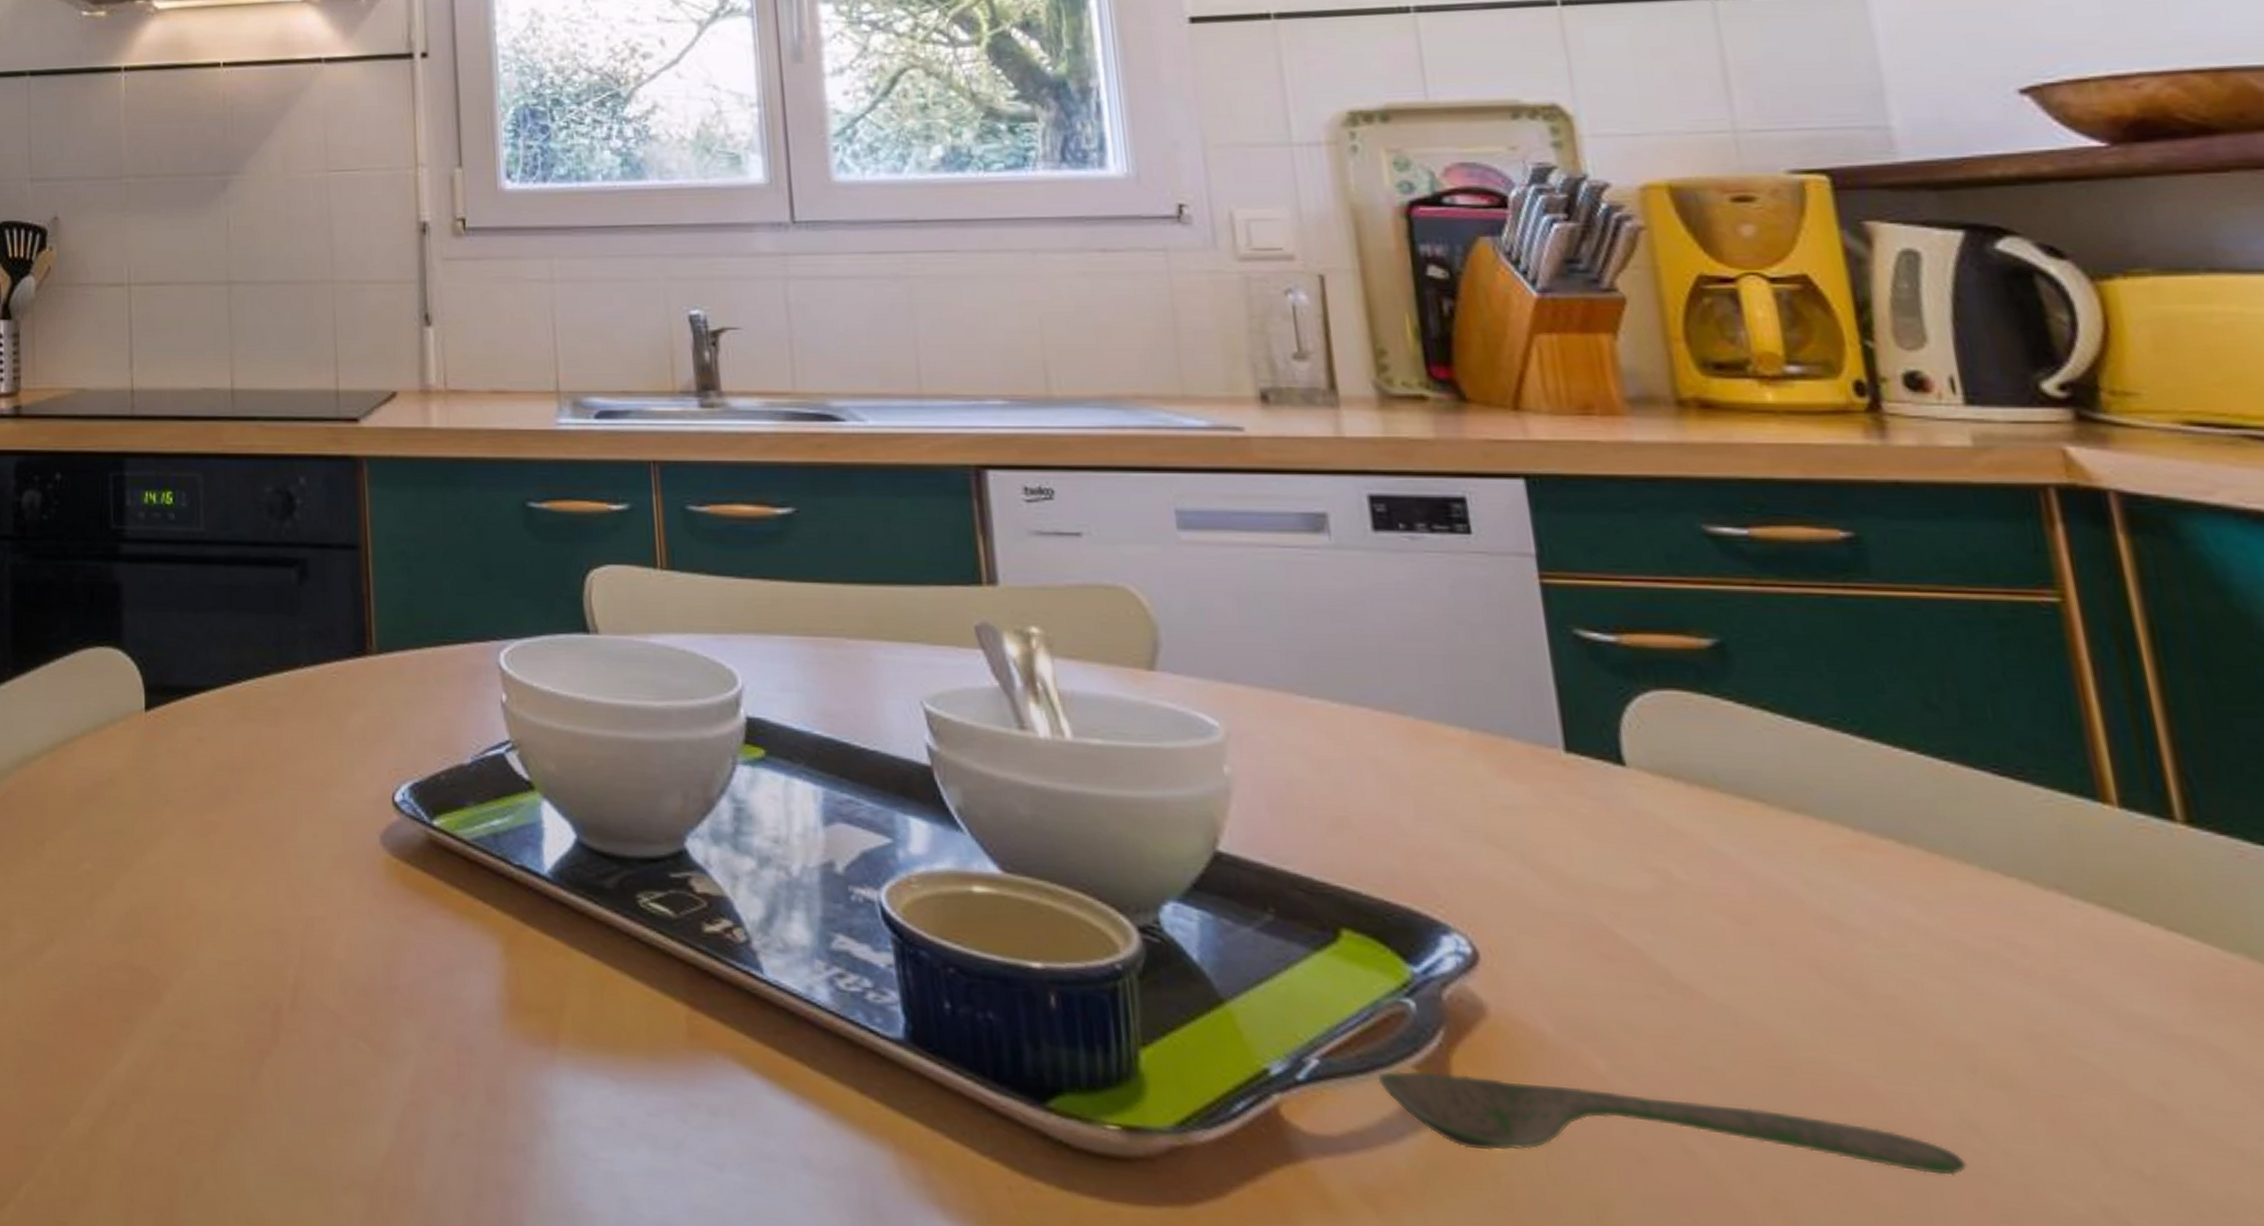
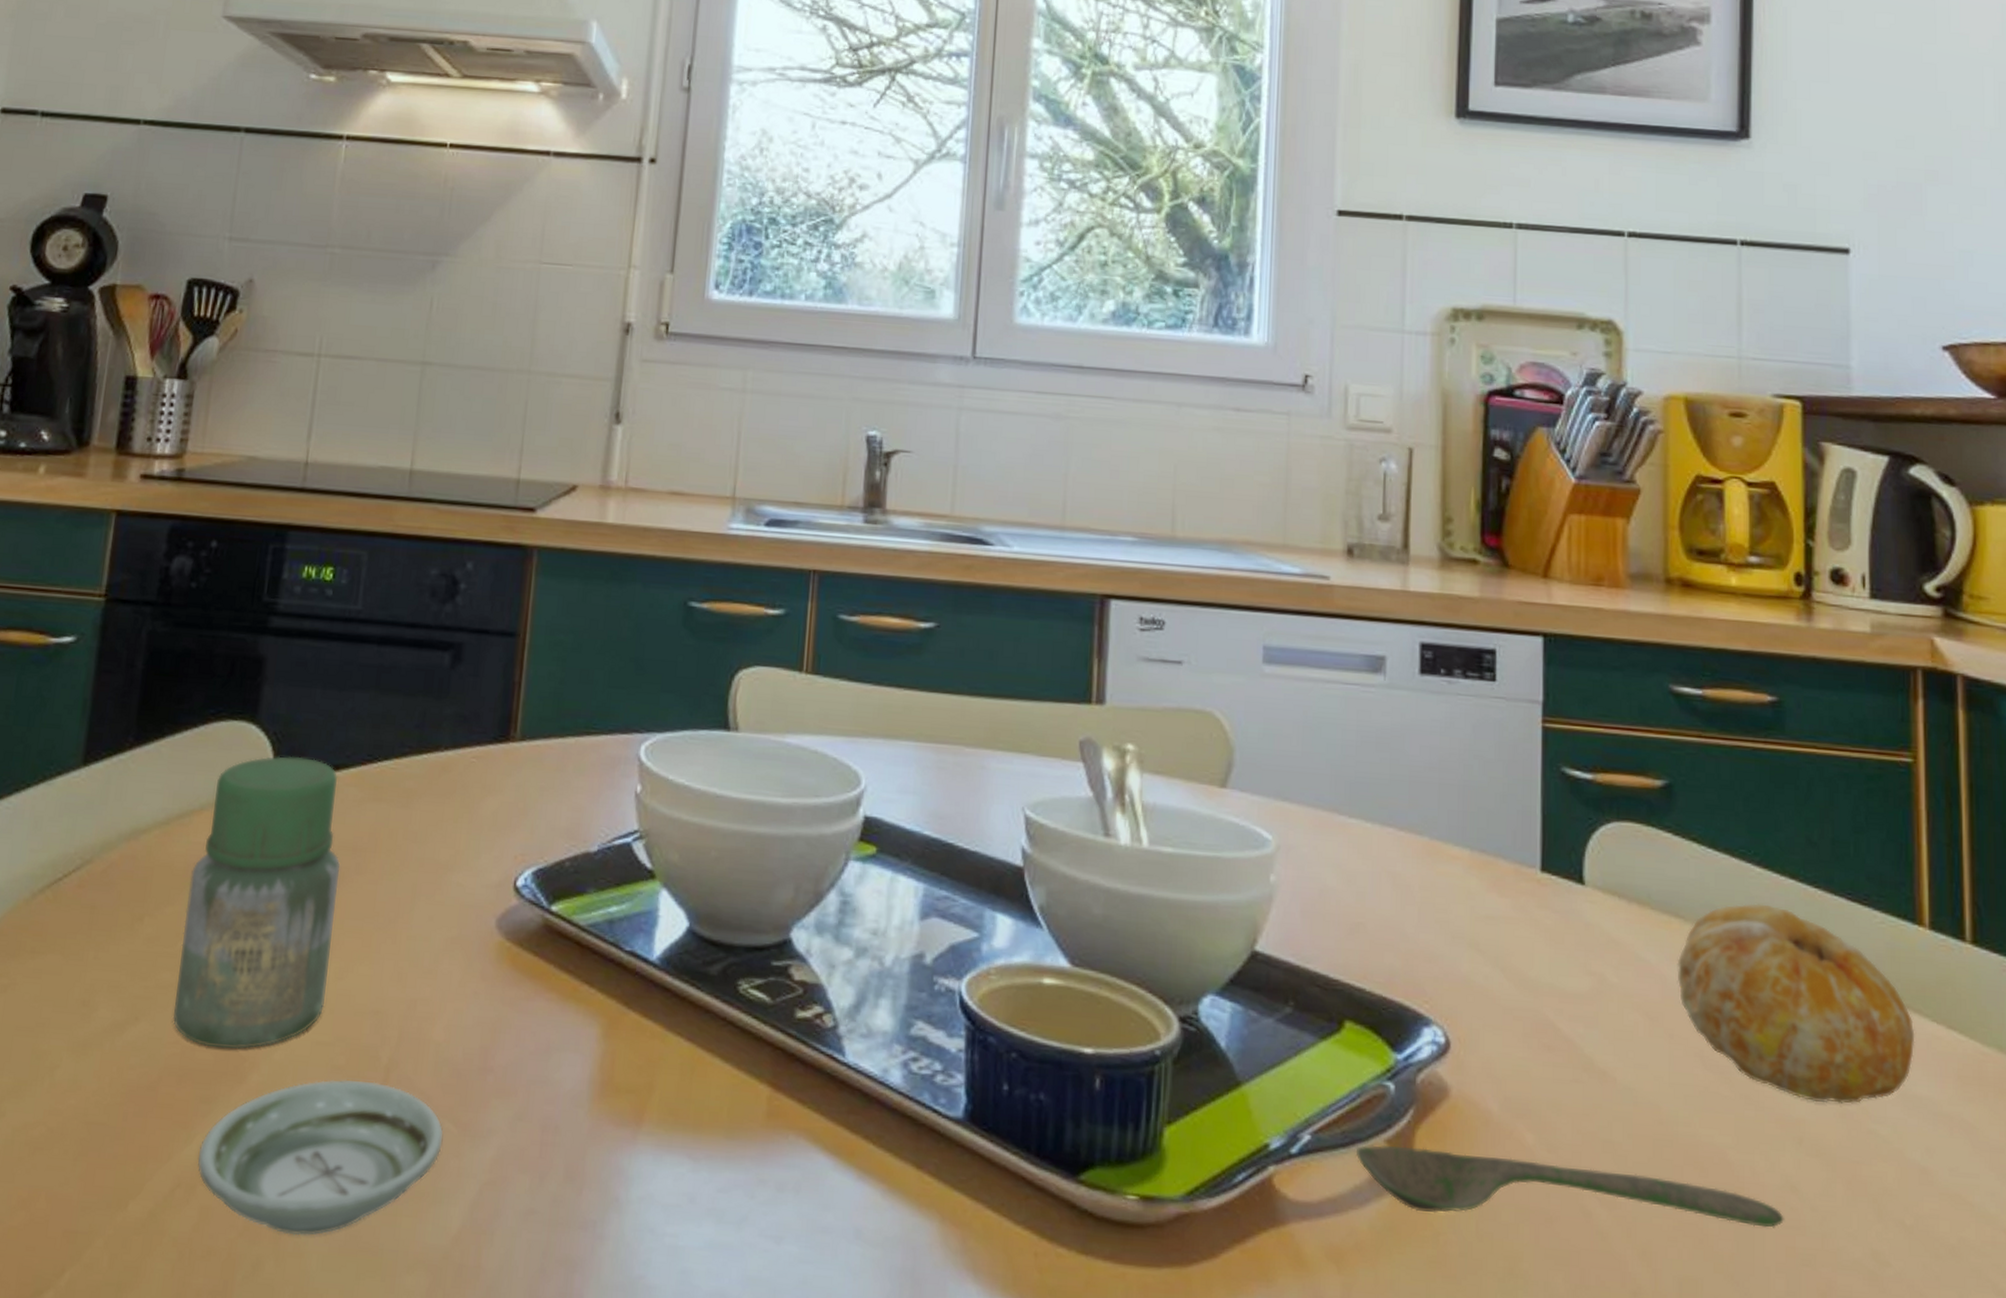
jar: none [82,680,226,970] -> present [172,756,341,1050]
saucer: none [127,998,360,1155] -> present [197,1079,444,1236]
fruit: none [1765,781,2123,1025] -> present [1677,903,1915,1105]

